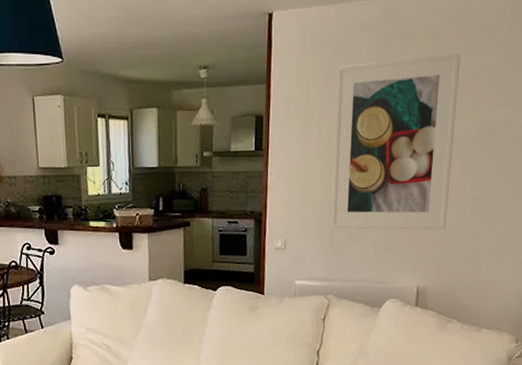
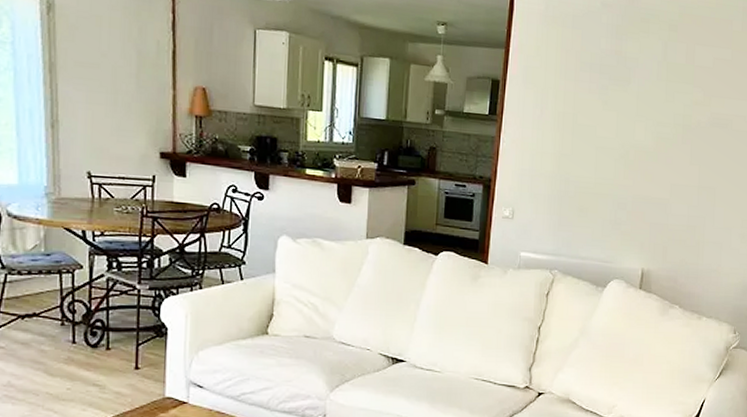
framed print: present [330,54,461,230] -> none [560,40,695,215]

